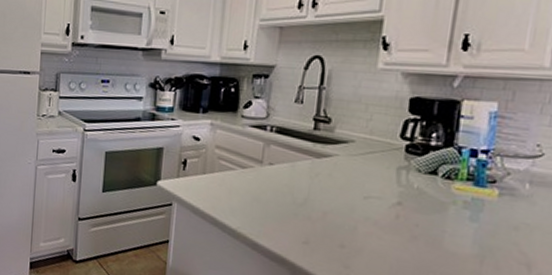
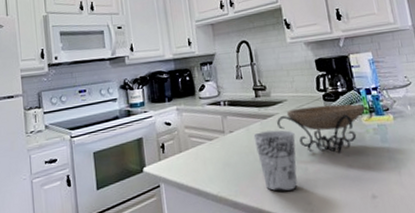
cup: none [297,171,353,248] -> present [253,130,298,192]
decorative bowl: none [332,154,470,220] -> present [276,104,373,154]

